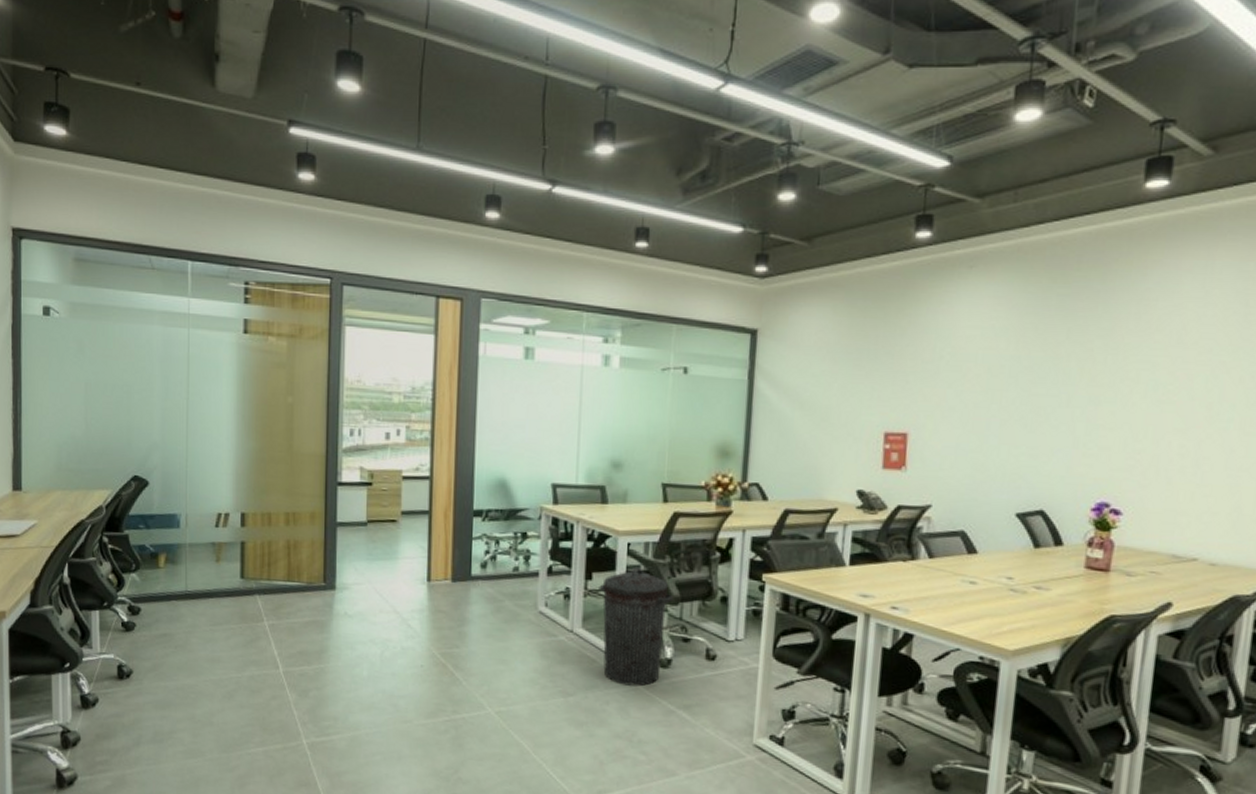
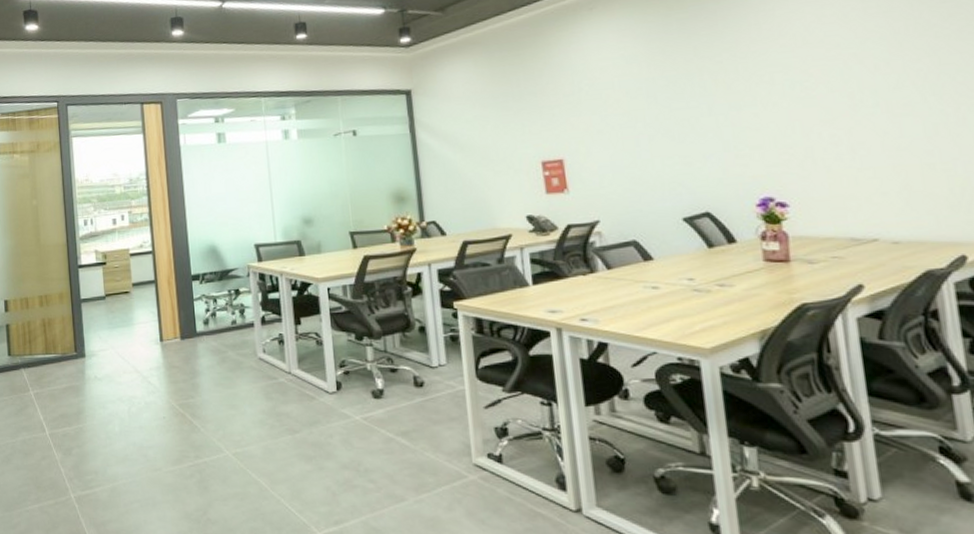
trash can: present [599,567,673,687] -> none [308,308,376,418]

